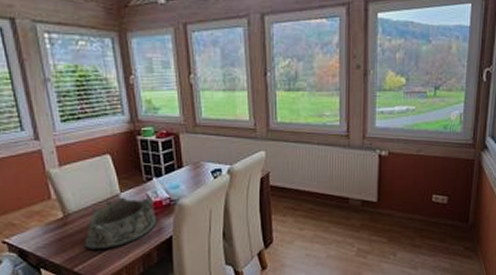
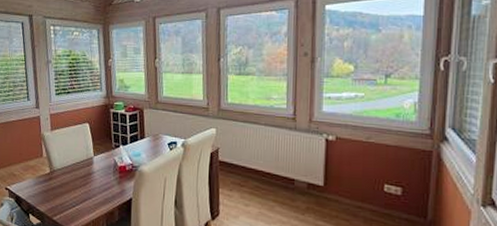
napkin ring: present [83,196,157,251] -> none [62,160,121,204]

